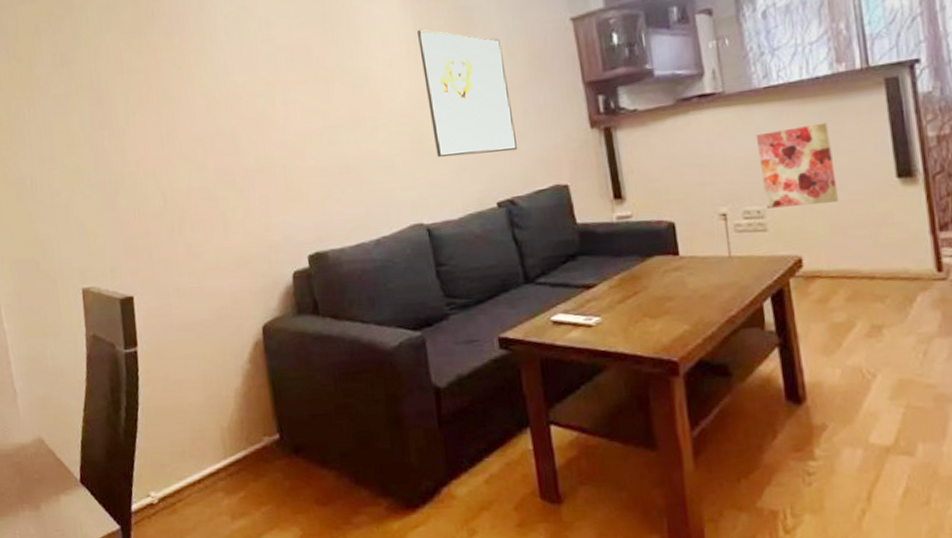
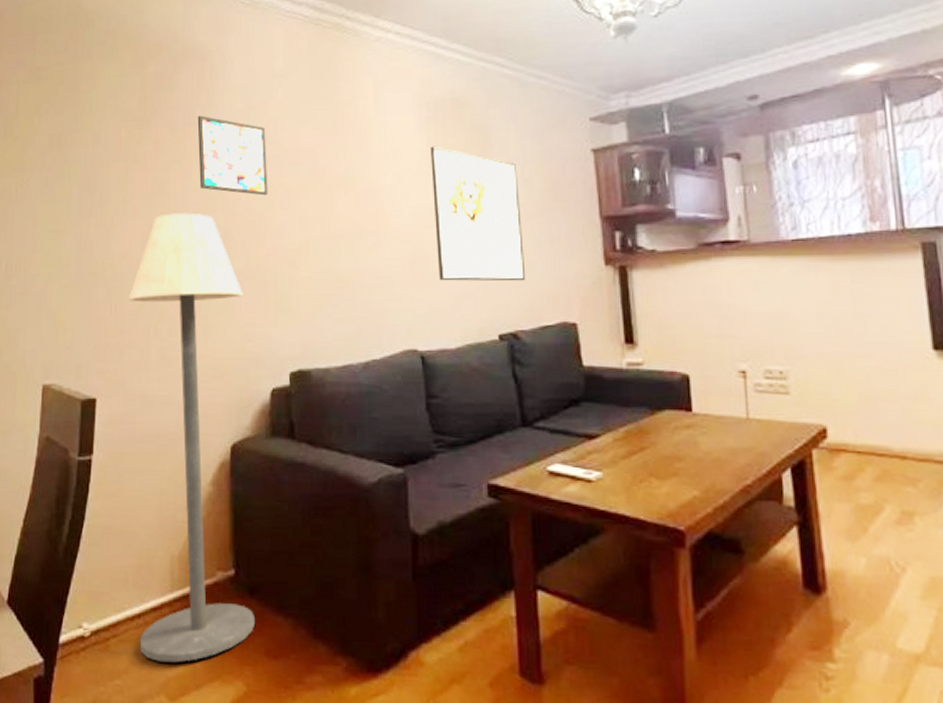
floor lamp: none [149,115,304,518] -> present [128,213,256,663]
wall art: none [191,20,268,93] -> present [197,115,268,196]
wall art: present [755,122,839,209] -> none [781,283,870,370]

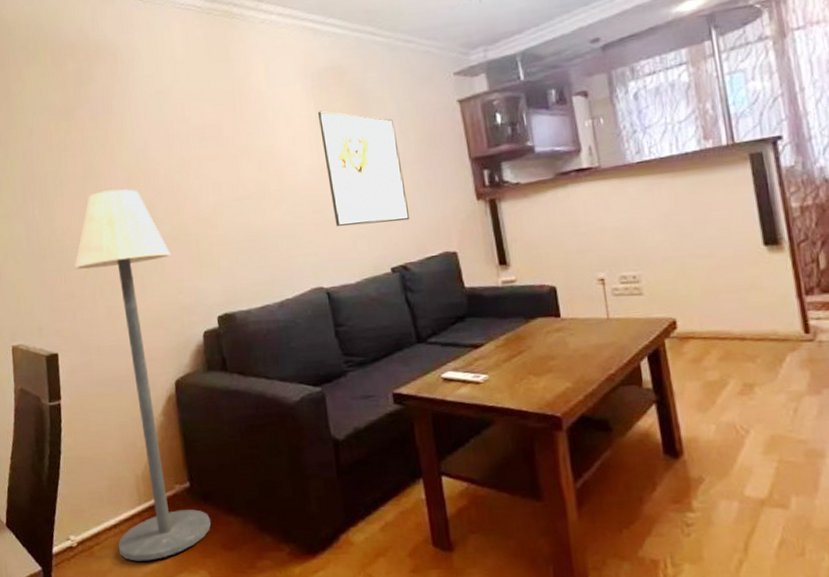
wall art: present [197,115,268,196] -> none [114,103,183,169]

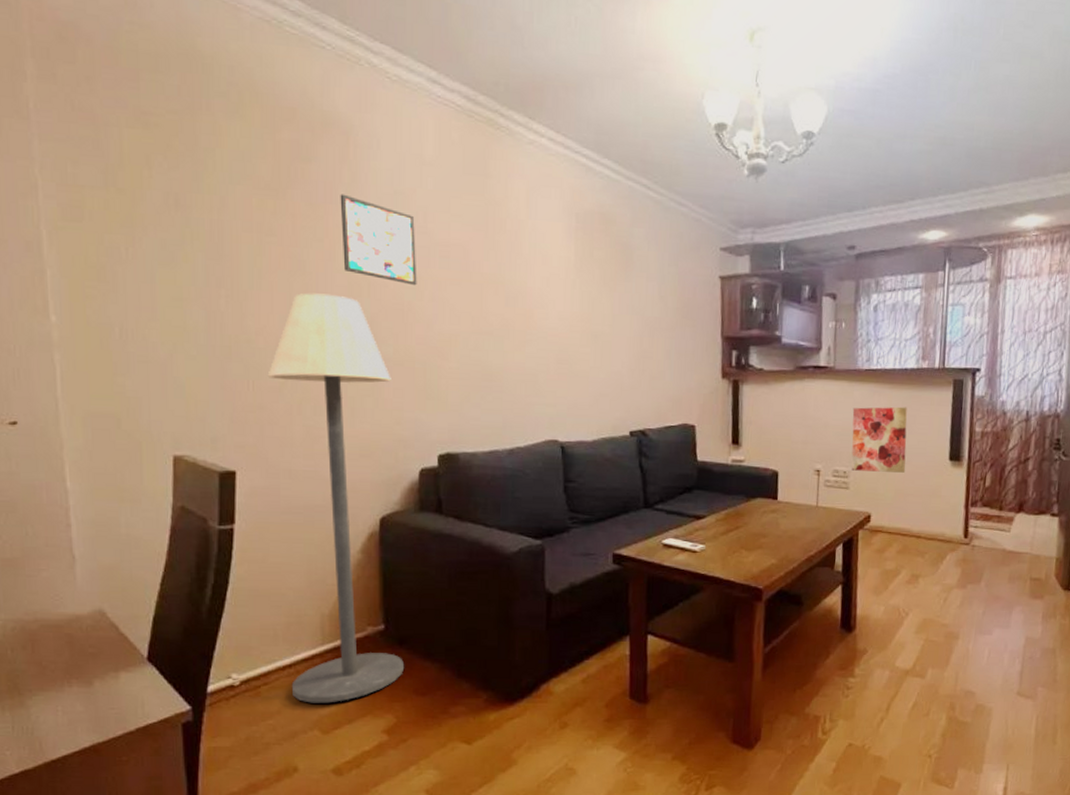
wall art: none [114,103,183,169] -> present [340,194,417,286]
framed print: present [317,110,410,227] -> none [577,256,656,387]
wall art: none [630,194,710,274] -> present [851,406,907,473]

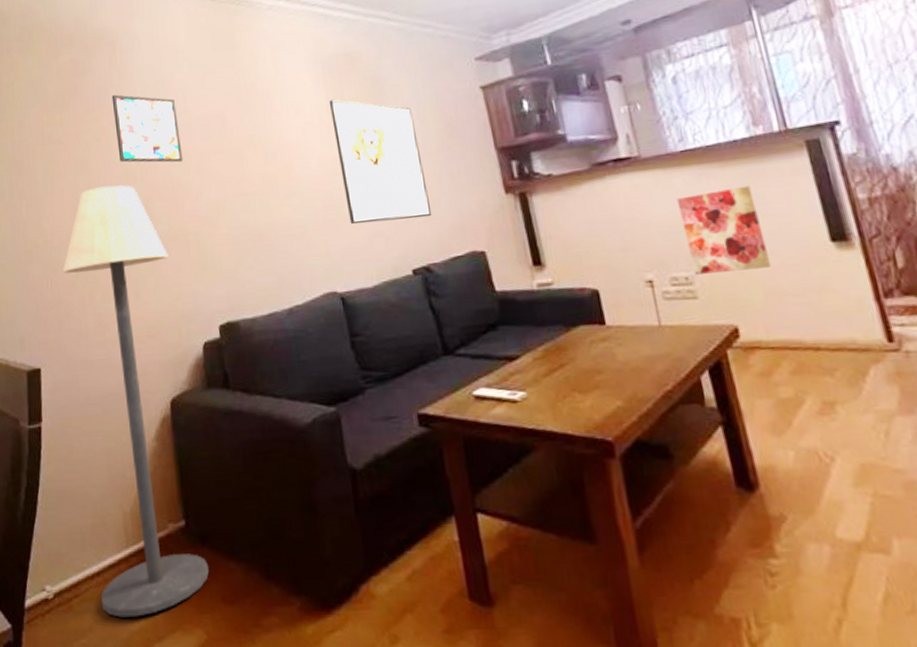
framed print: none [577,256,656,387] -> present [329,99,432,225]

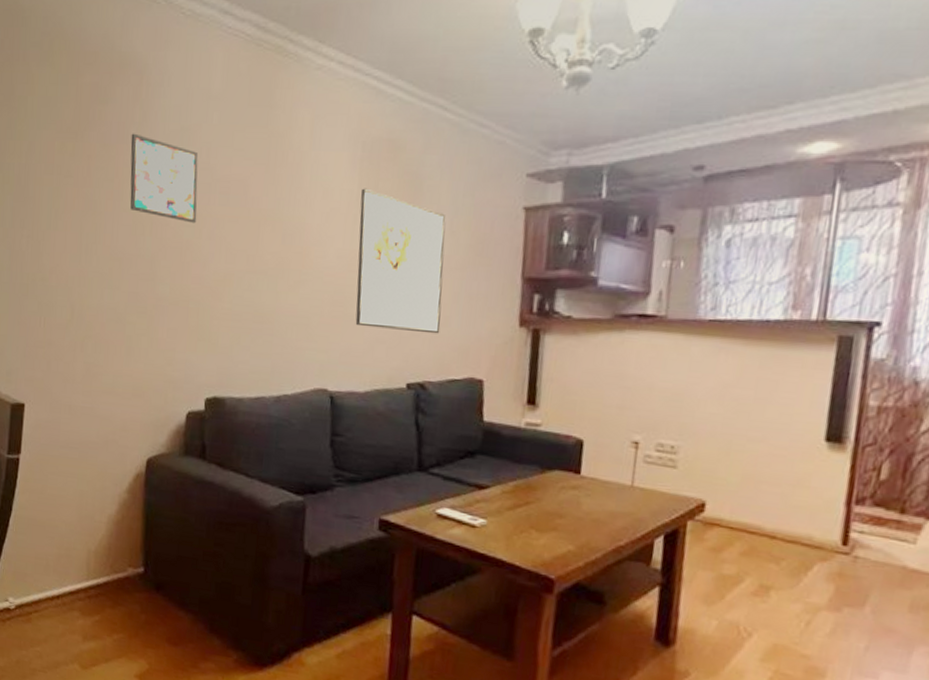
floor lamp: present [62,185,210,618] -> none [57,232,166,639]
wall art: present [676,185,772,275] -> none [682,367,767,453]

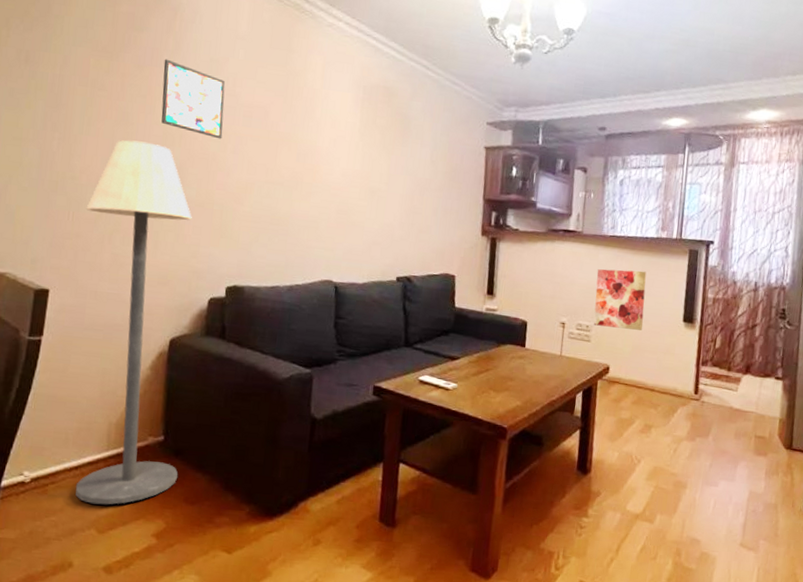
floor lamp: none [57,232,166,639] -> present [75,140,192,505]
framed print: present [355,188,447,334] -> none [356,122,428,239]
wall art: none [682,367,767,453] -> present [594,269,647,331]

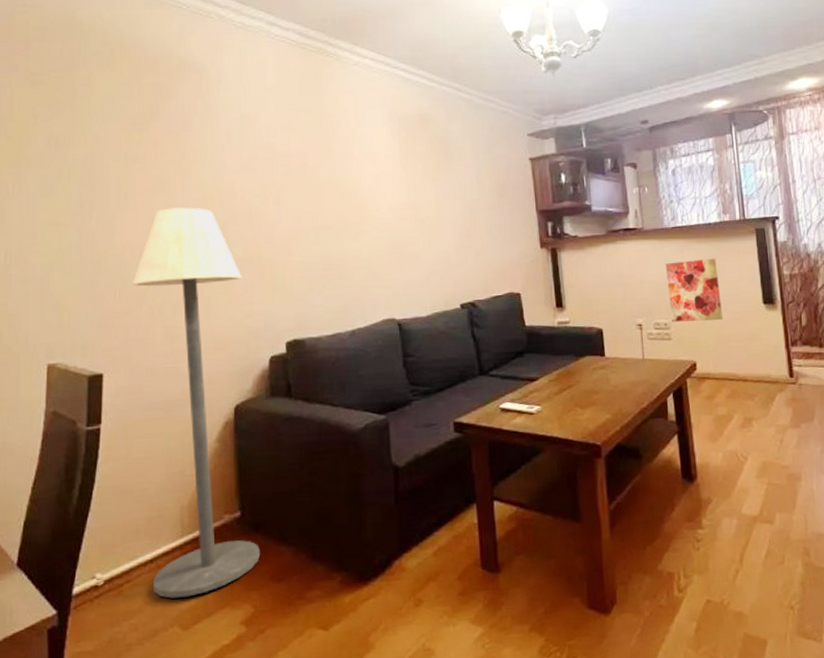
wall art: present [161,59,226,139] -> none [195,122,263,193]

